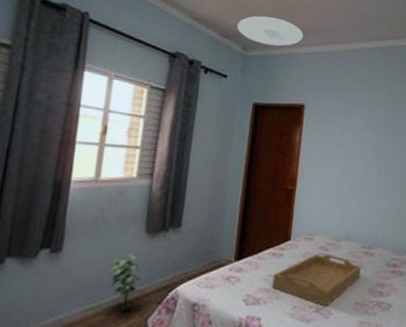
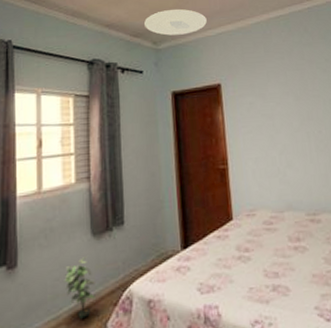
serving tray: present [272,254,361,307] -> none [222,227,312,284]

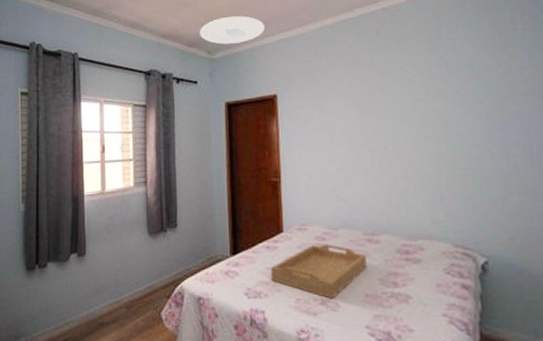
potted plant: present [64,257,97,319] -> none [124,253,152,305]
serving tray: none [222,227,312,284] -> present [271,244,367,299]

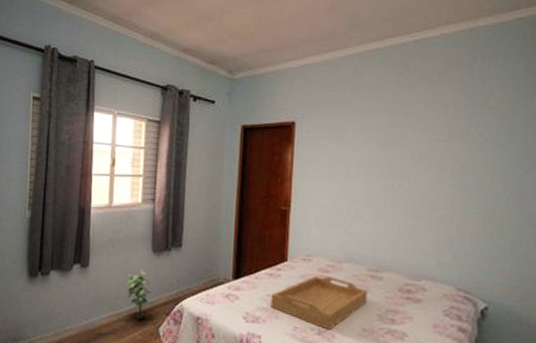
potted plant: none [124,253,152,305] -> present [126,269,153,320]
ceiling light: present [200,16,265,45] -> none [222,36,290,65]

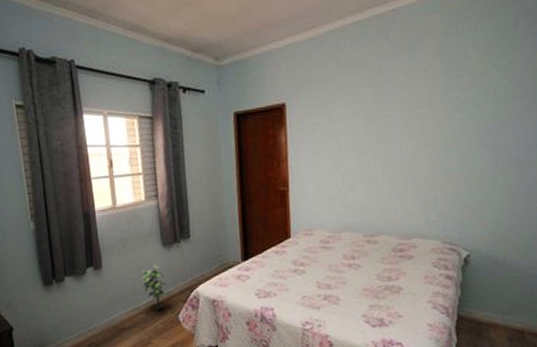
serving tray: present [271,276,367,331] -> none [279,246,365,295]

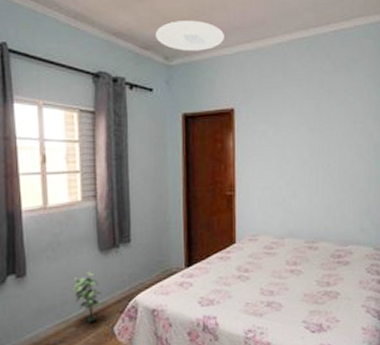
ceiling light: none [205,17,273,50] -> present [156,21,224,51]

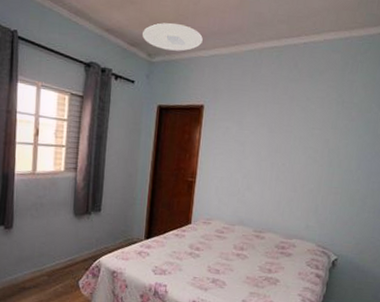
potted plant: present [72,270,104,323] -> none [48,230,74,275]

